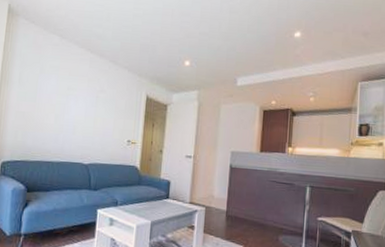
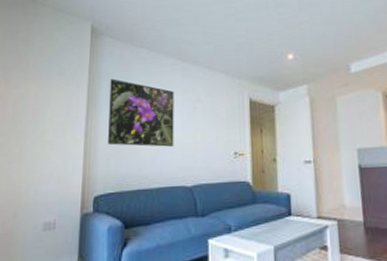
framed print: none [17,59,80,128] -> present [108,79,174,147]

